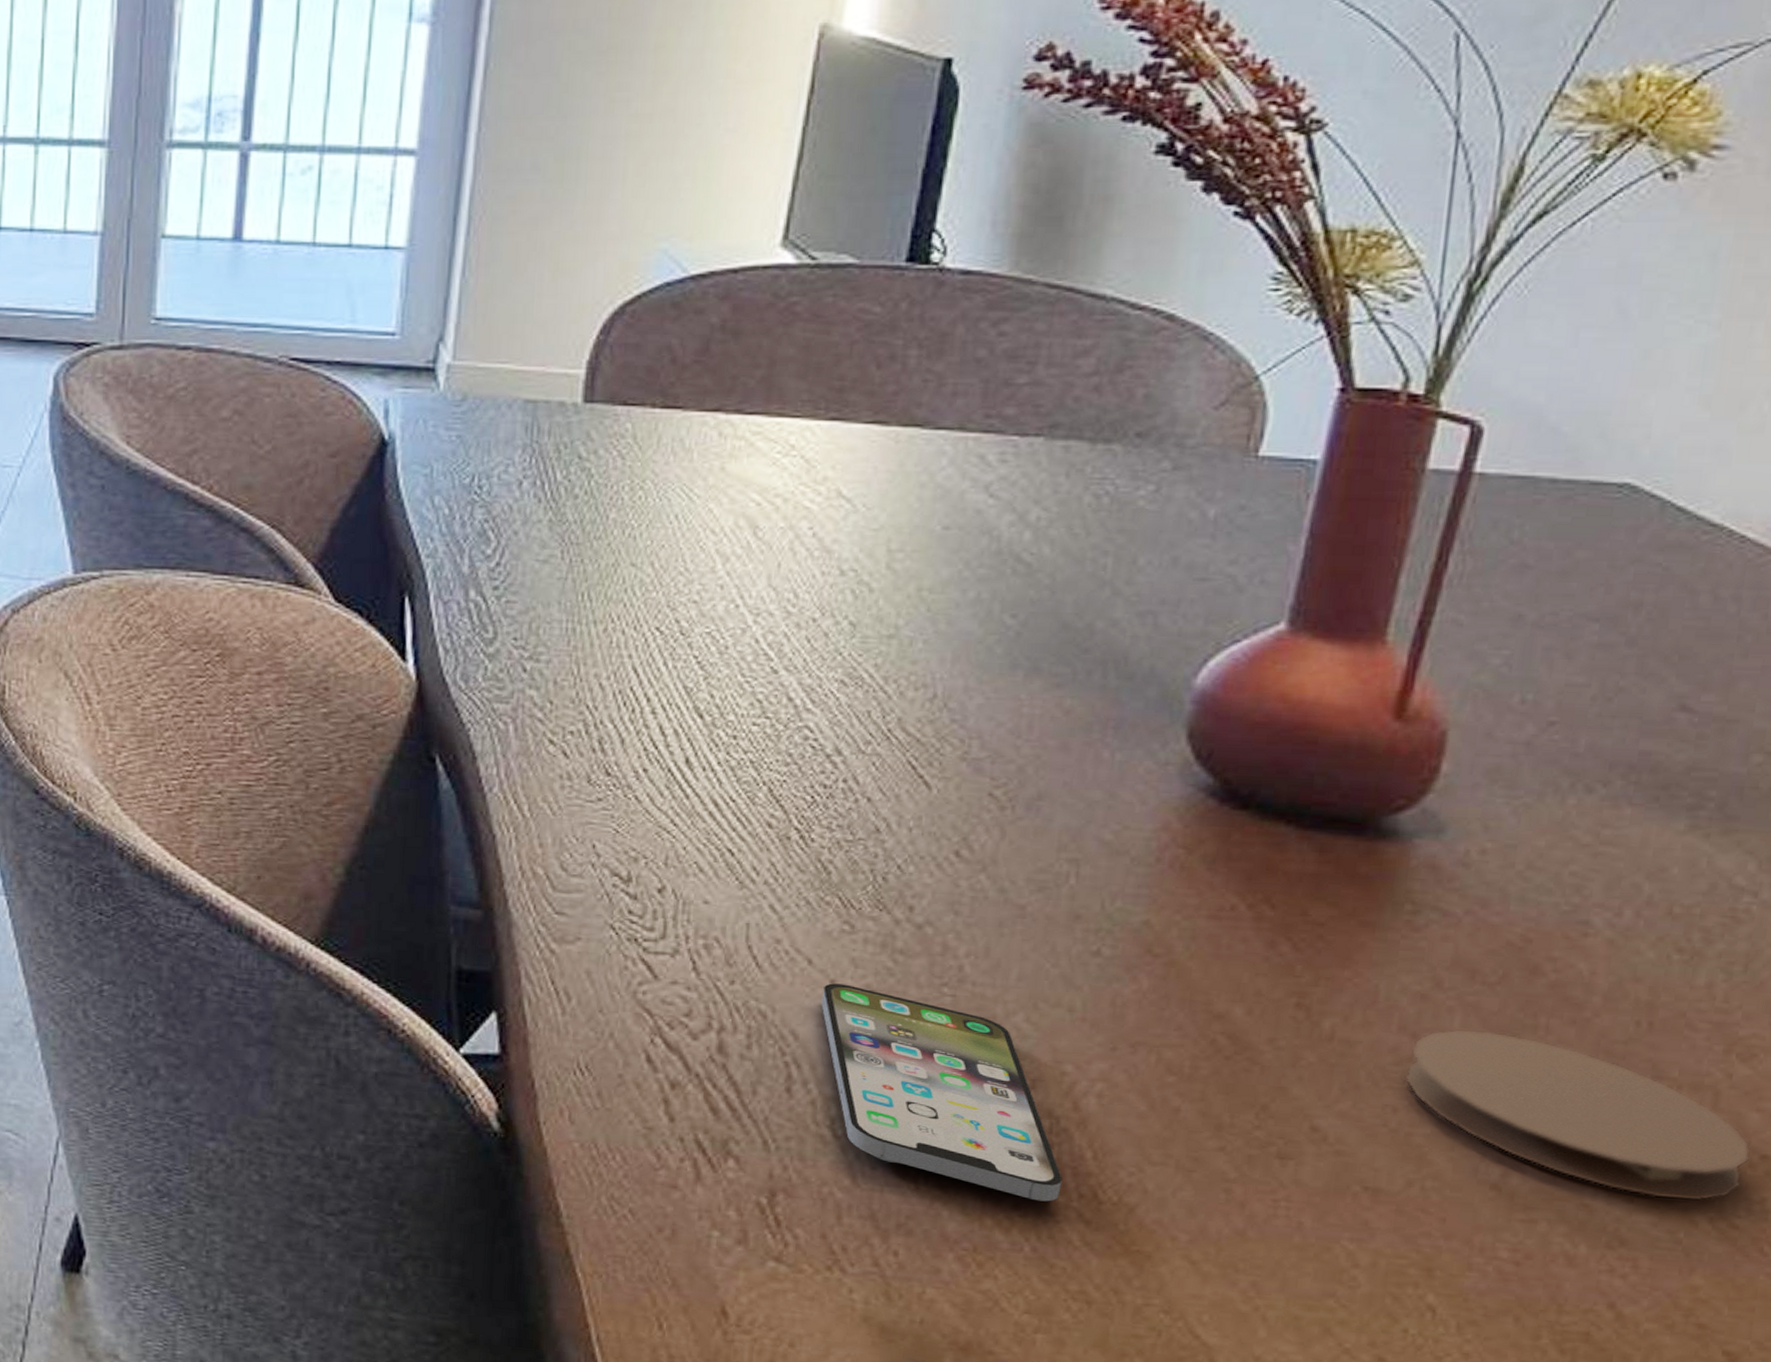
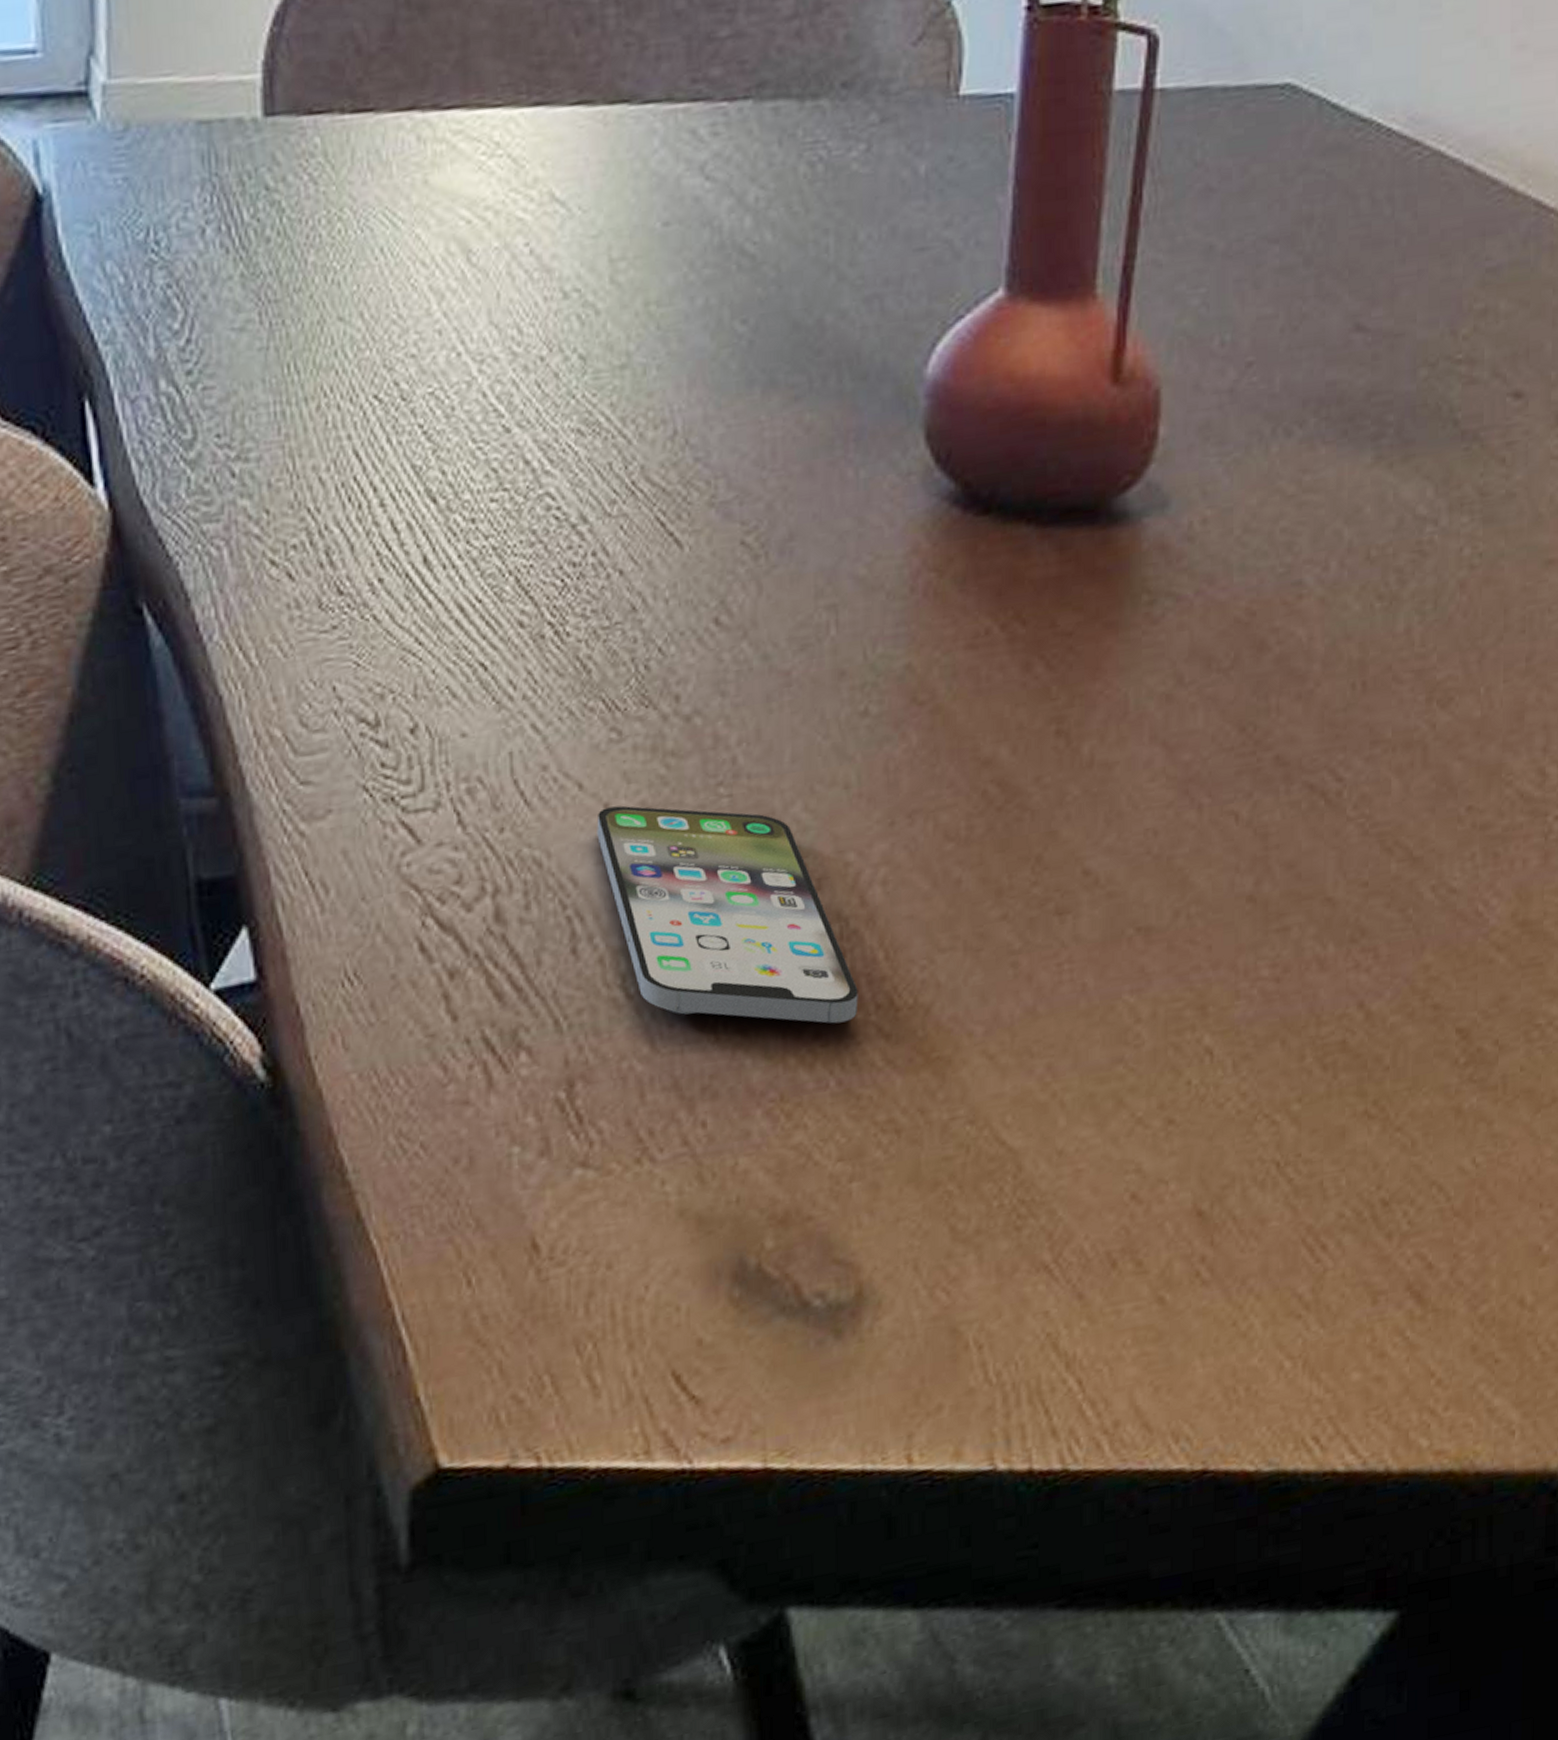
coaster: present [1404,1029,1751,1202] -> none [1160,722,1459,876]

